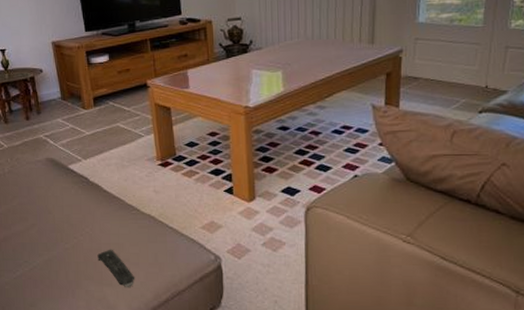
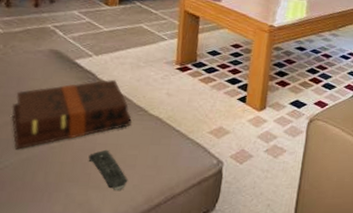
hardback book: none [28,181,128,252] -> present [11,79,133,150]

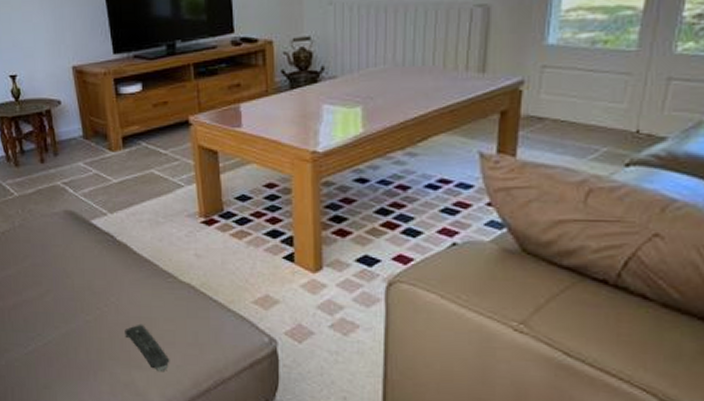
hardback book: present [11,79,133,150] -> none [42,240,163,324]

